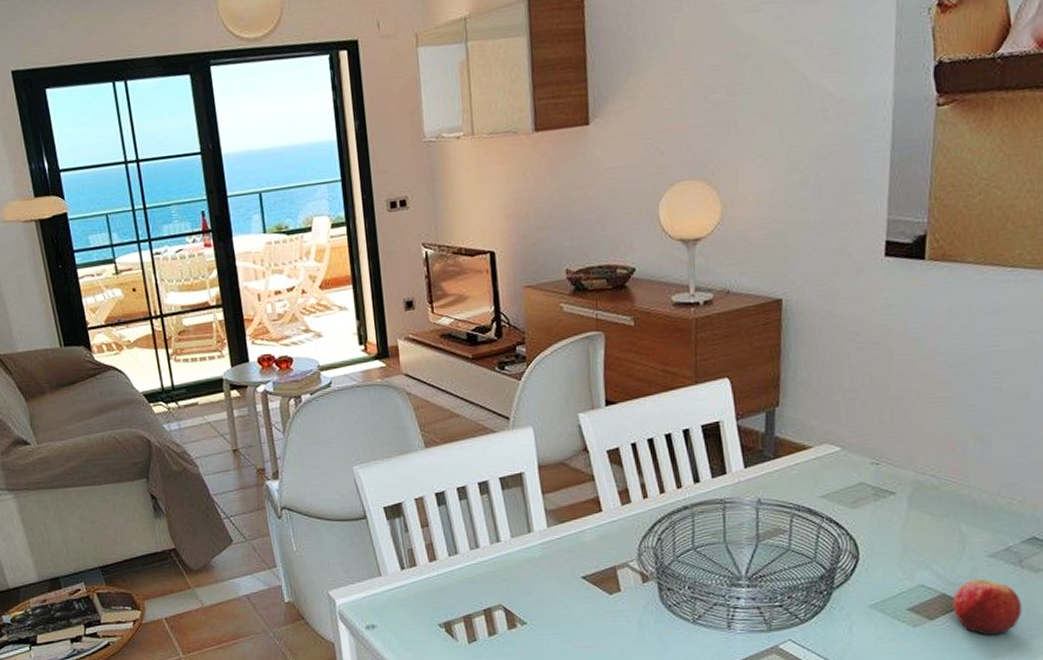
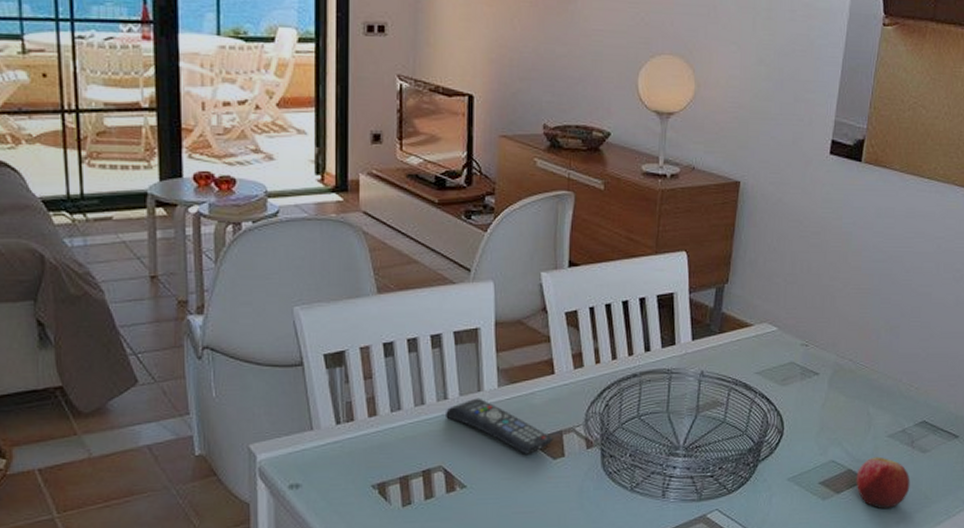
remote control: none [500,538,608,591] -> present [446,398,554,454]

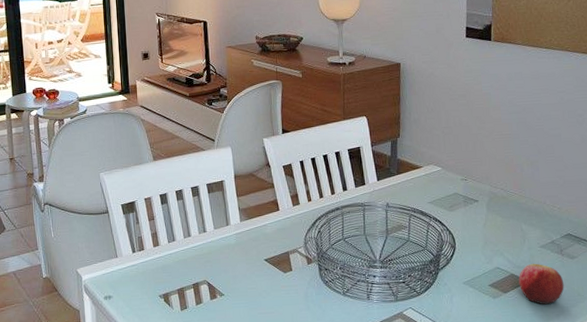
remote control: present [446,398,554,454] -> none [206,230,283,270]

